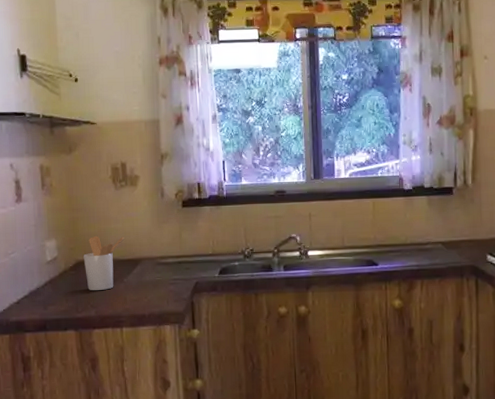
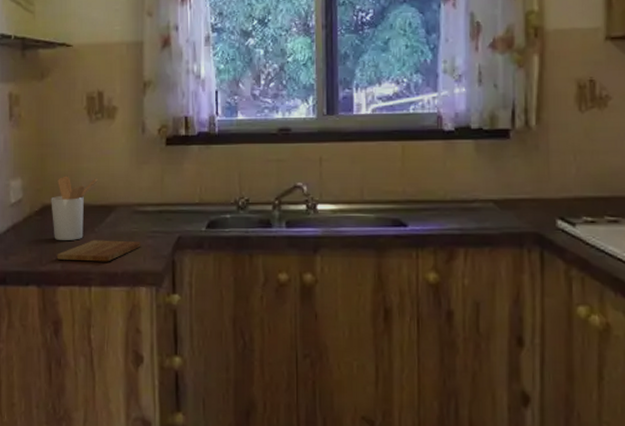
cutting board: none [91,288,165,307] -> present [57,239,141,262]

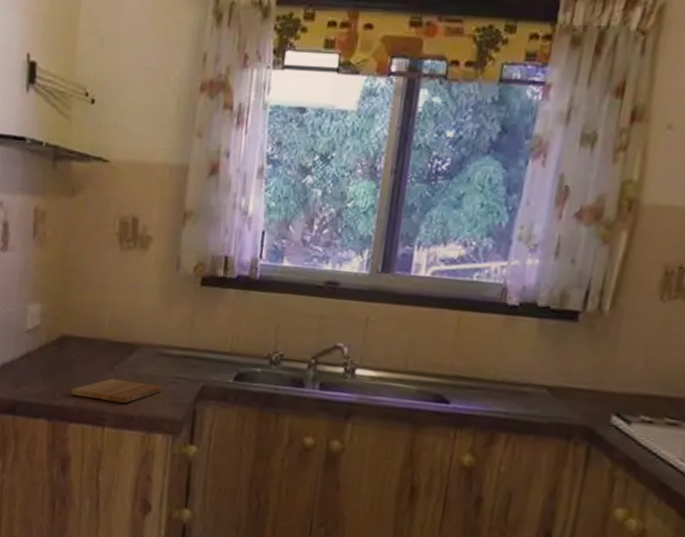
utensil holder: present [51,176,98,241] -> none [70,306,123,377]

